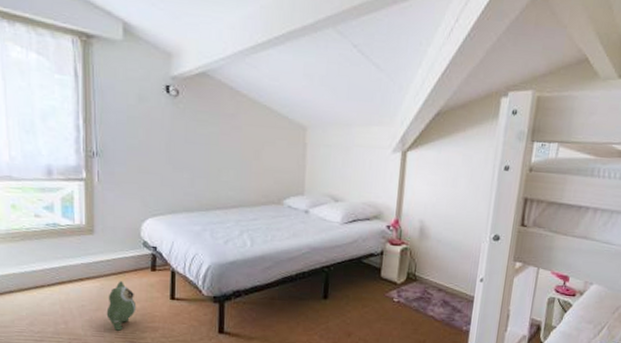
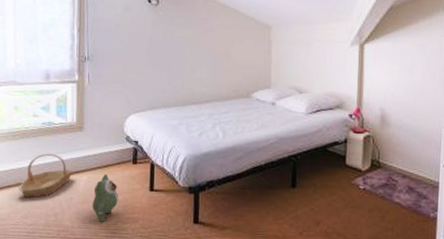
basket: none [22,257,84,305] -> present [19,153,73,198]

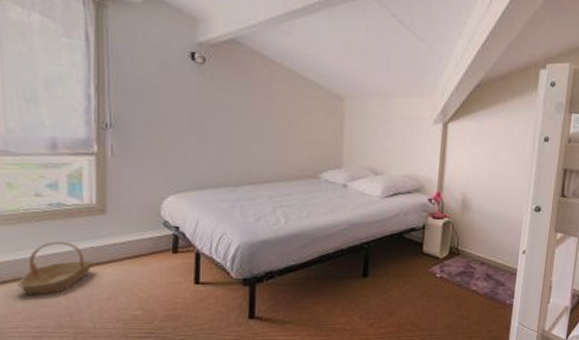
plush toy: present [92,174,119,222] -> none [120,266,155,321]

